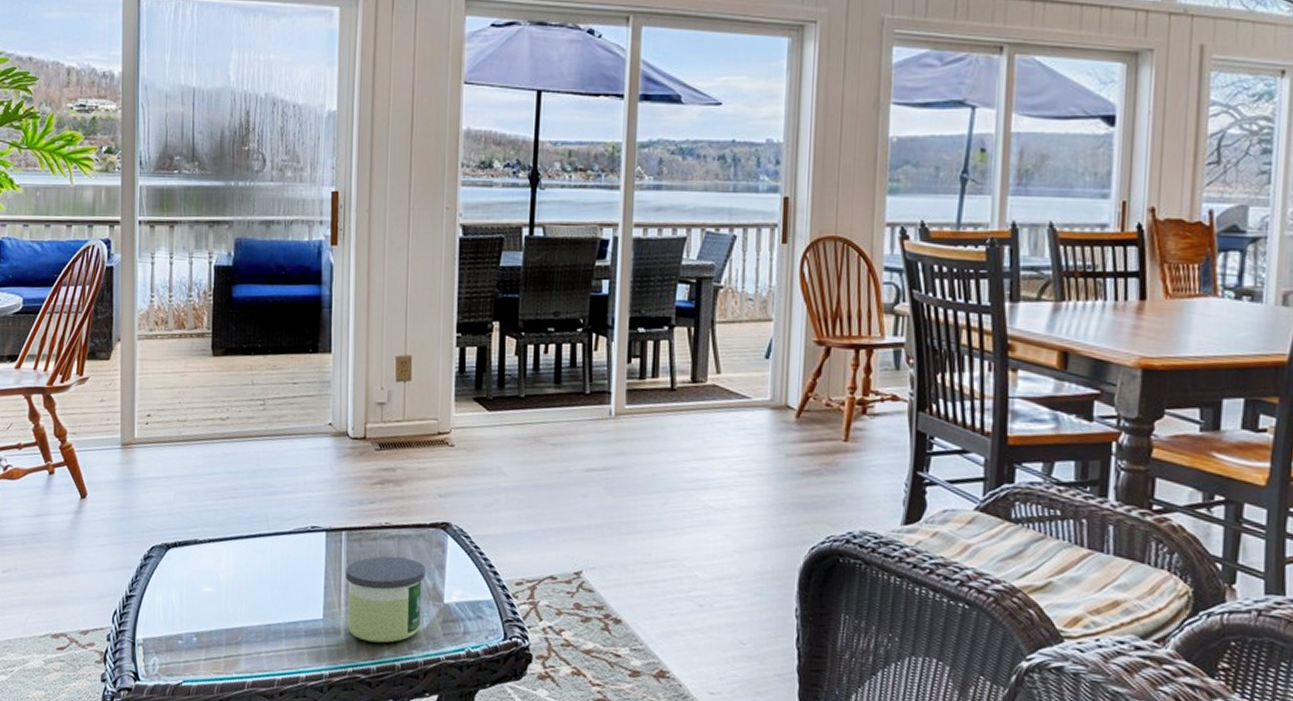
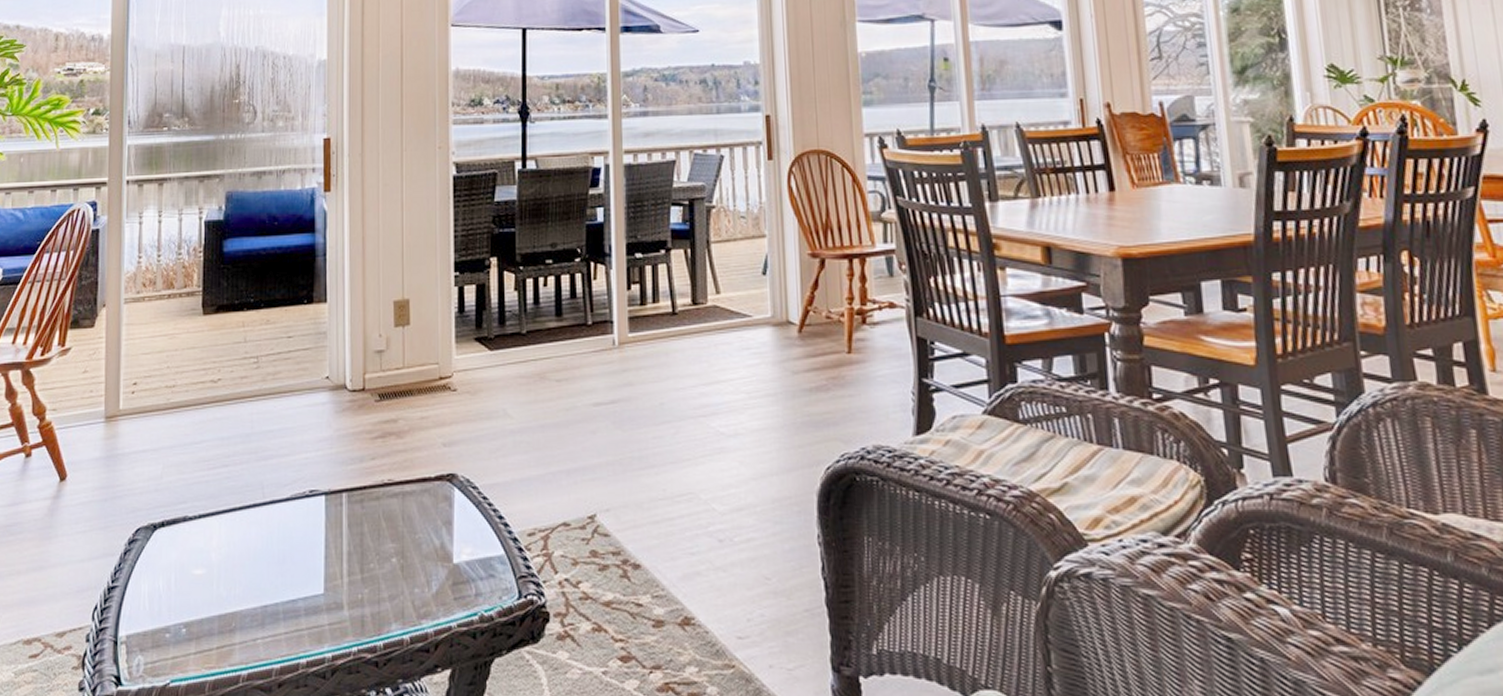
candle: present [346,556,425,643] -> none [347,517,432,615]

